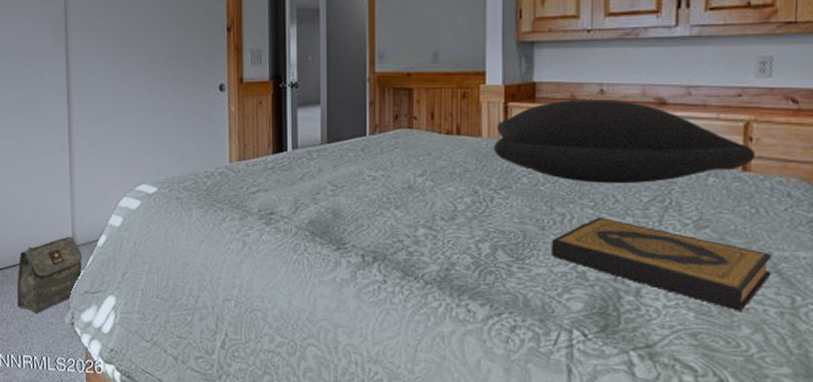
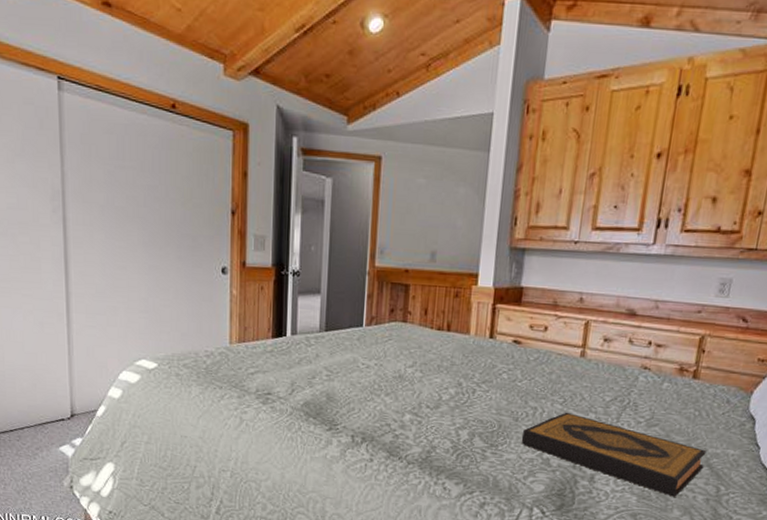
bag: present [17,236,82,314] -> none [14,405,81,477]
pillow: present [493,100,755,184] -> none [479,305,706,385]

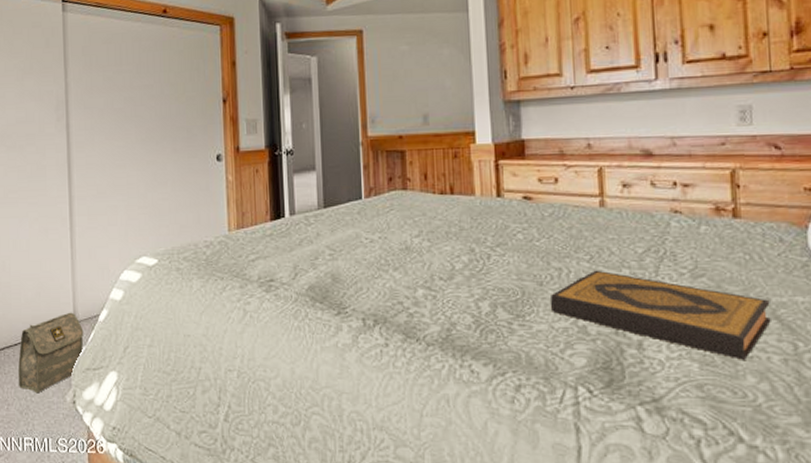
bag: none [14,405,81,477] -> present [18,312,84,394]

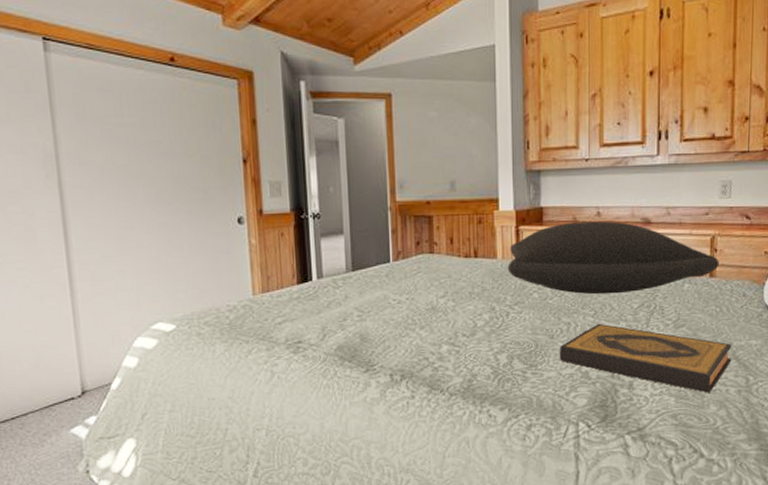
bag: present [18,312,84,394] -> none [17,382,95,466]
pillow: none [487,153,744,237] -> present [507,221,719,295]

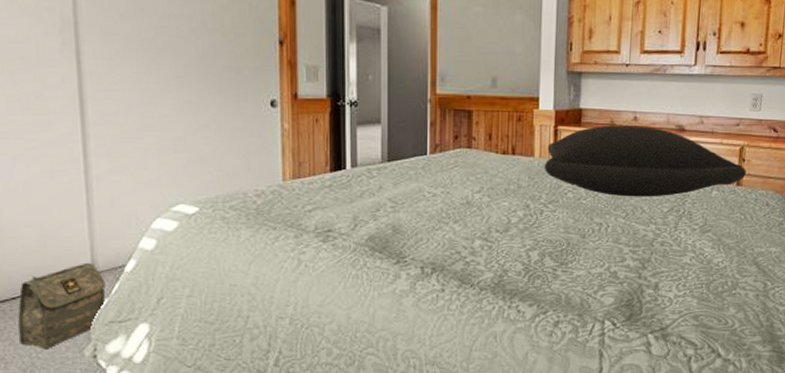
bag: none [17,382,95,466] -> present [18,262,106,350]
hardback book: present [559,323,732,393] -> none [589,225,753,296]

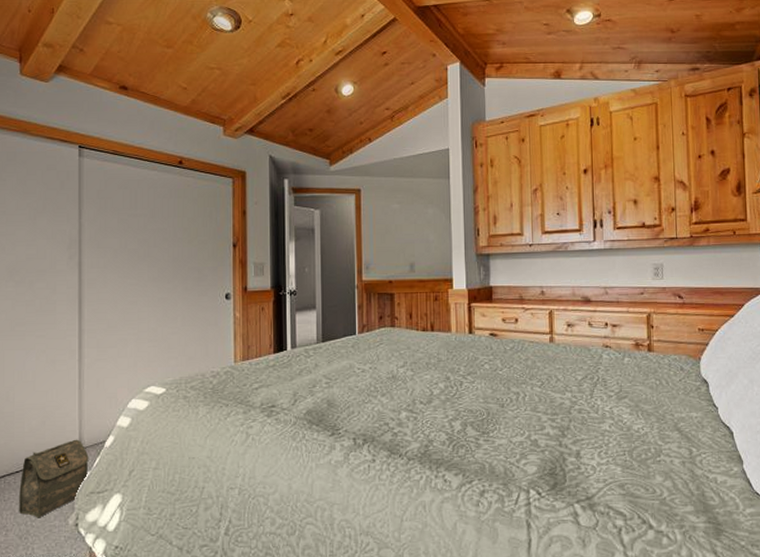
pillow: present [544,125,746,197] -> none [461,299,656,367]

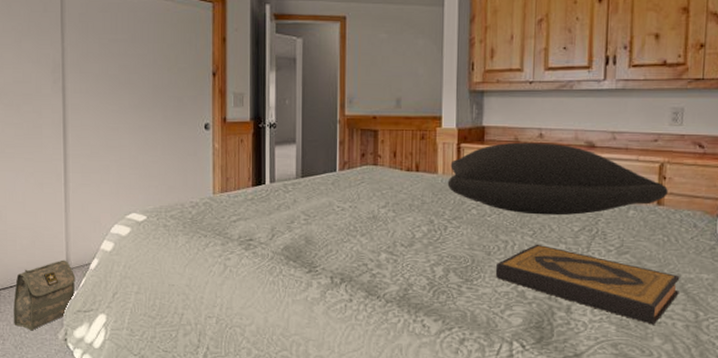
pillow: none [461,299,656,367] -> present [447,142,668,216]
hardback book: none [509,393,674,463] -> present [495,244,680,325]

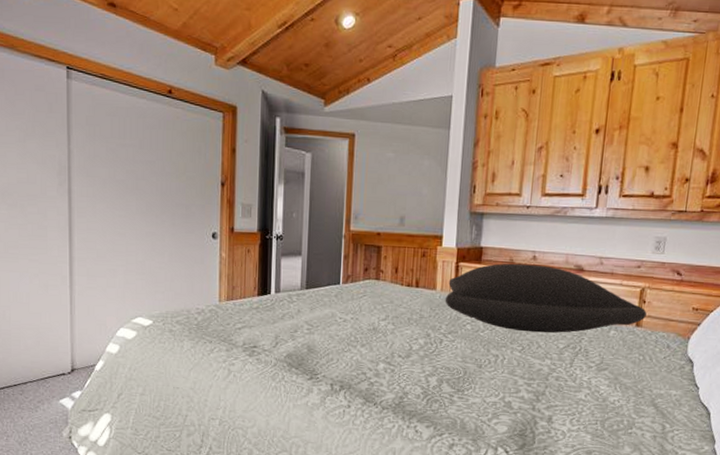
bag: present [13,260,76,331] -> none [17,360,81,428]
hardback book: present [495,244,680,325] -> none [485,358,652,435]

